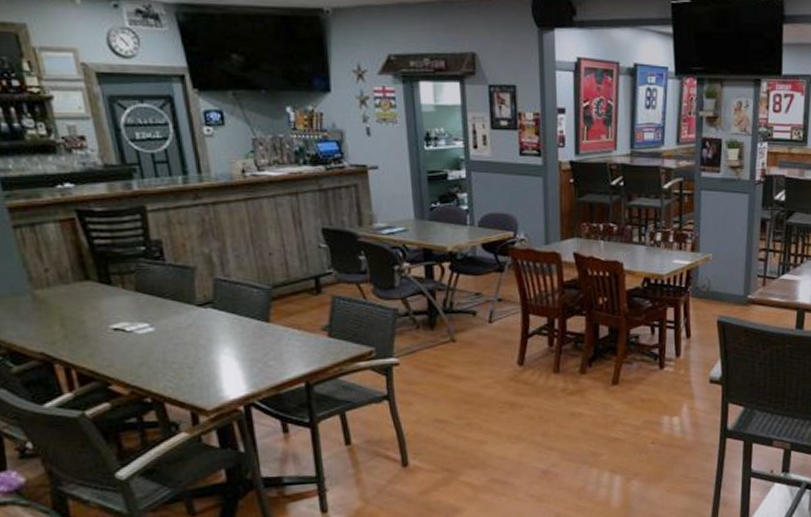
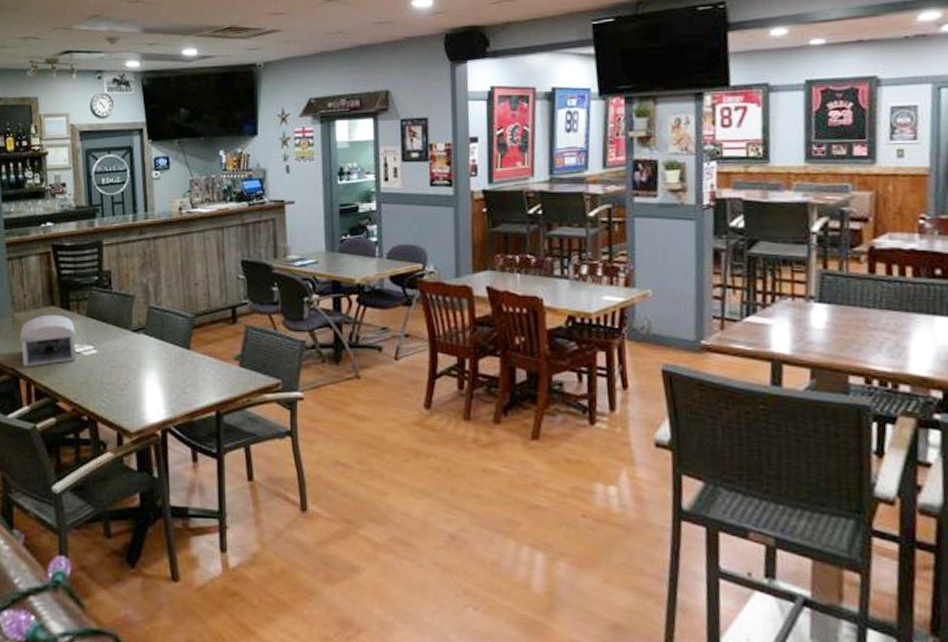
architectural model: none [46,290,129,351] -> present [19,314,77,367]

